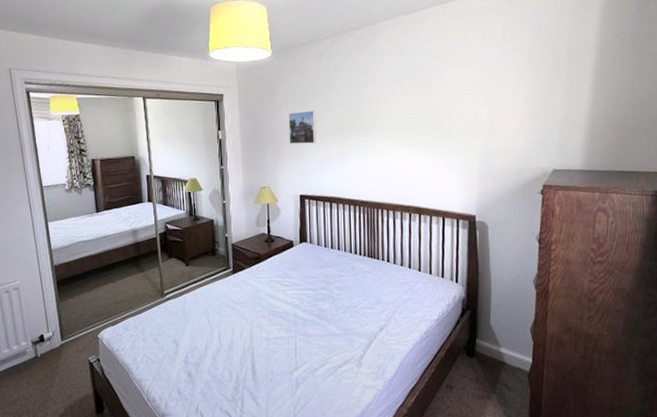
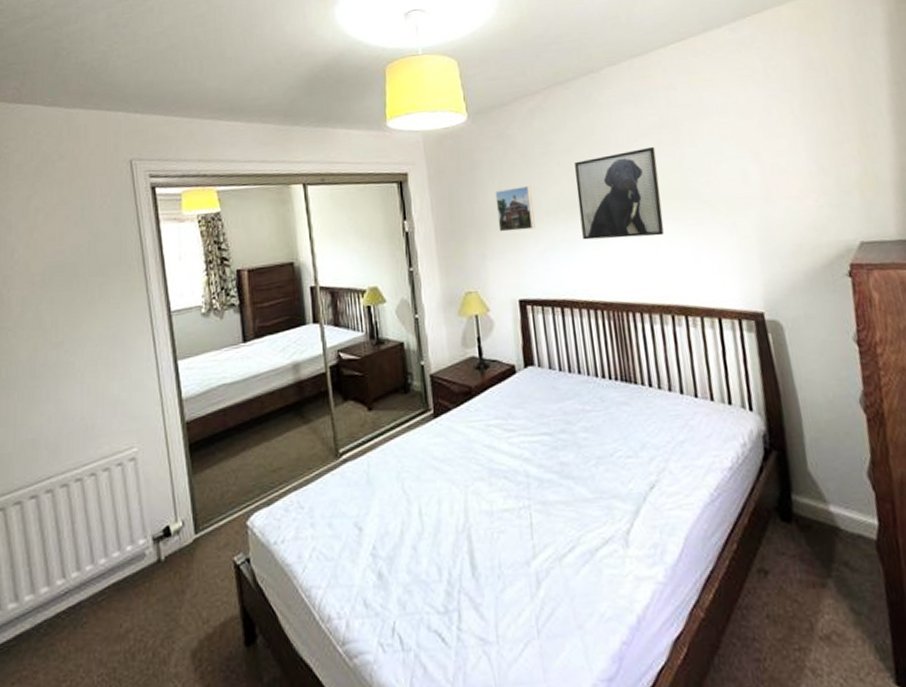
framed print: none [350,87,412,155] -> present [575,146,664,240]

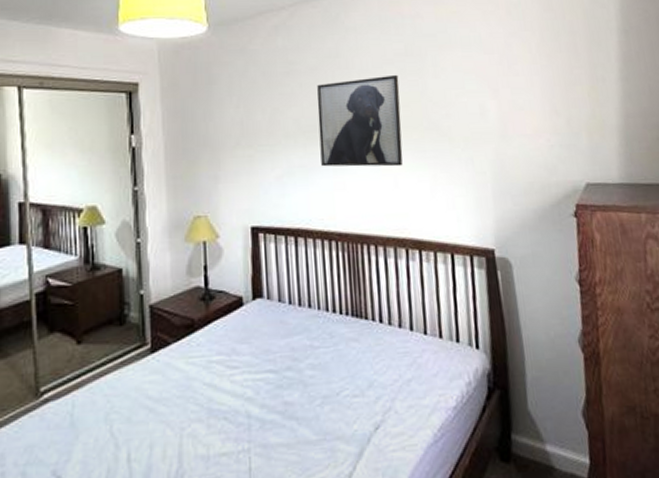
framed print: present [495,186,536,232] -> none [232,106,273,153]

